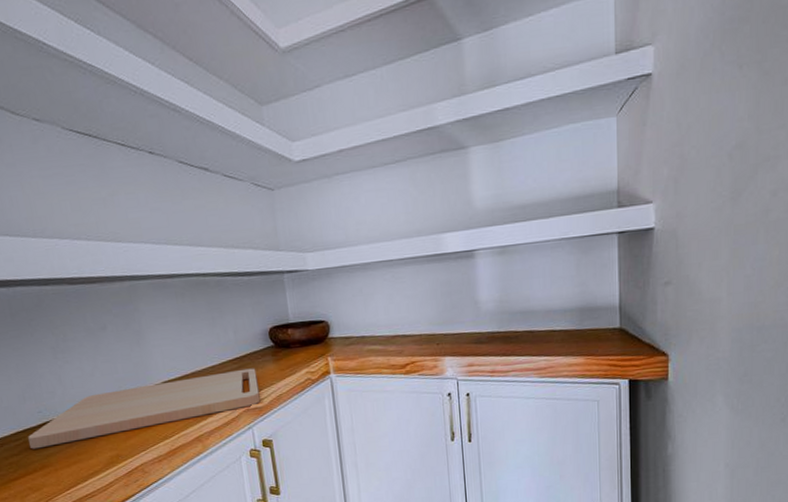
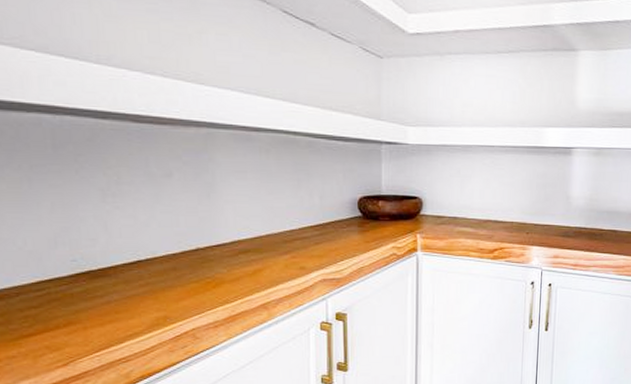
cutting board: present [28,368,261,449] -> none [54,237,339,302]

